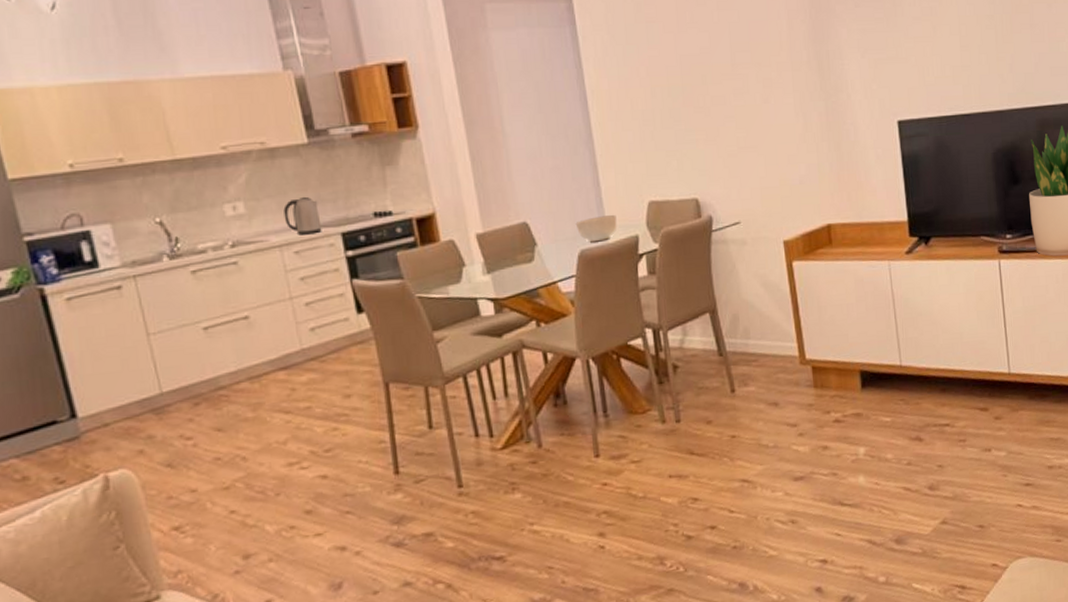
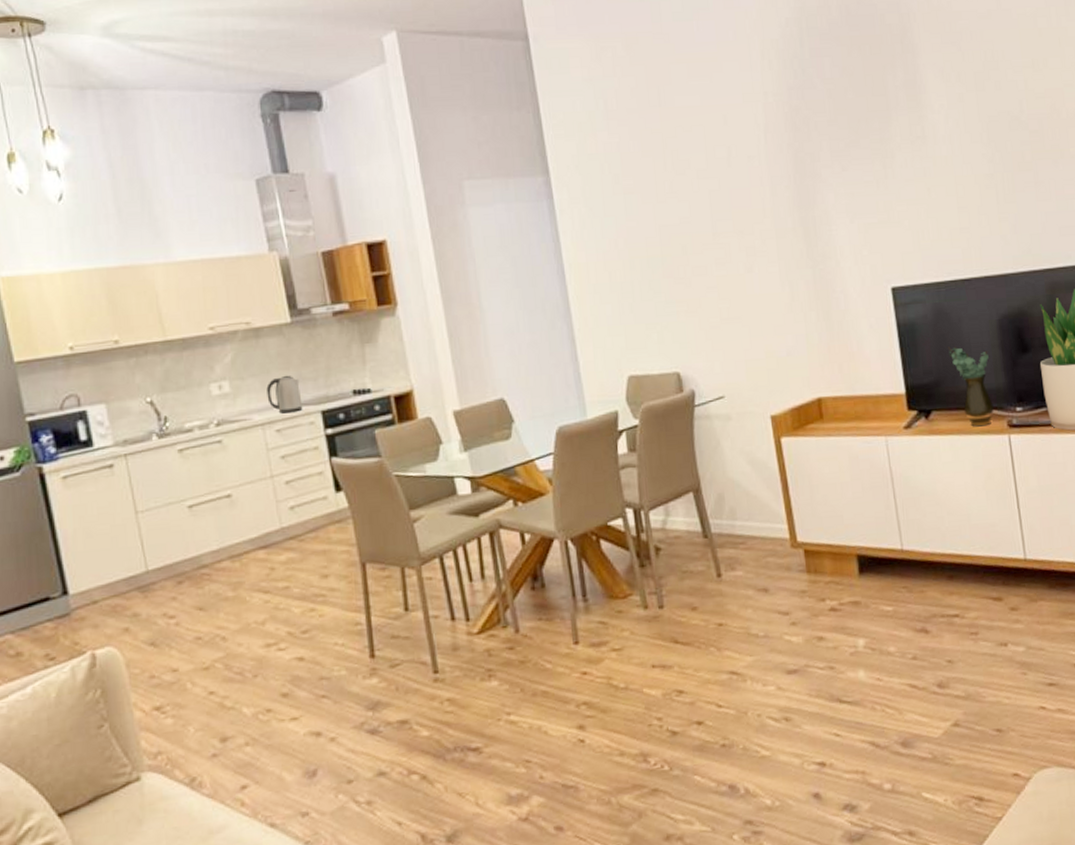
bowl: present [575,215,617,242] -> none [553,390,596,419]
vase: none [947,177,987,252] -> present [947,346,994,427]

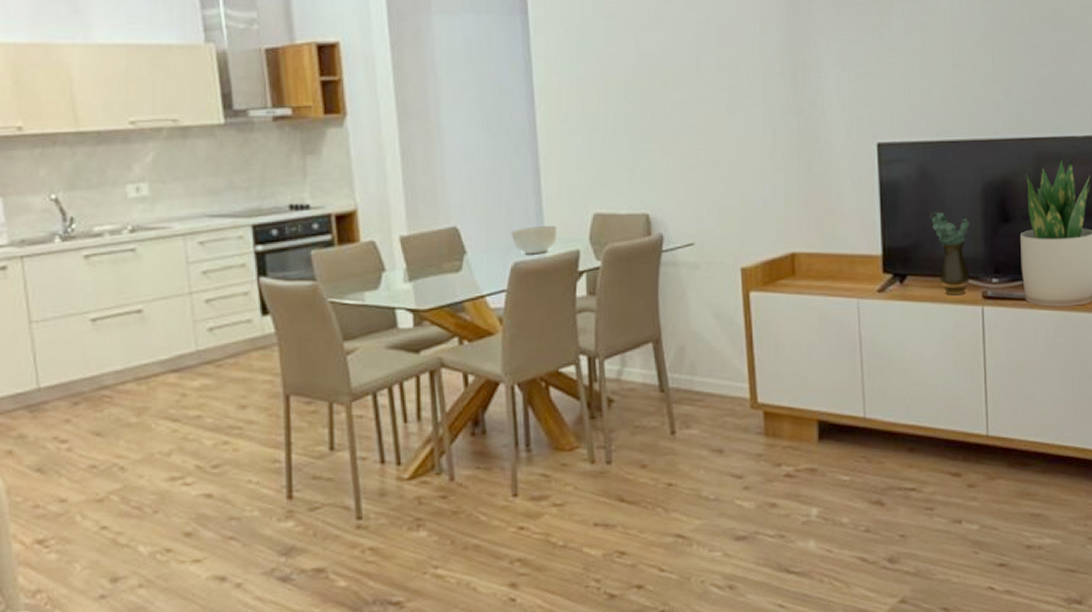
kettle: present [266,375,303,414] -> none [191,182,231,224]
bowl: none [553,390,596,419] -> present [511,226,557,255]

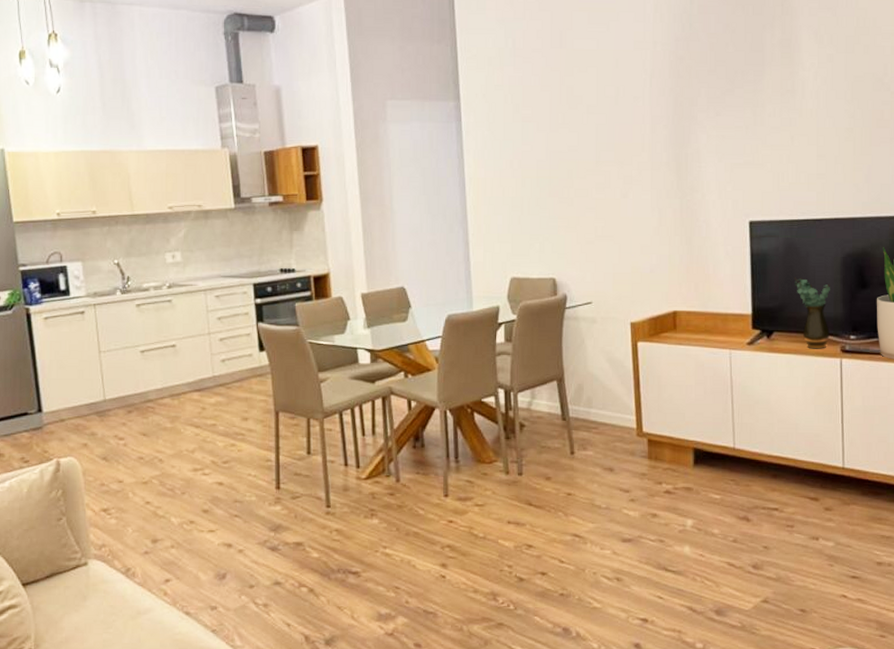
bowl: present [511,226,557,255] -> none [445,287,482,309]

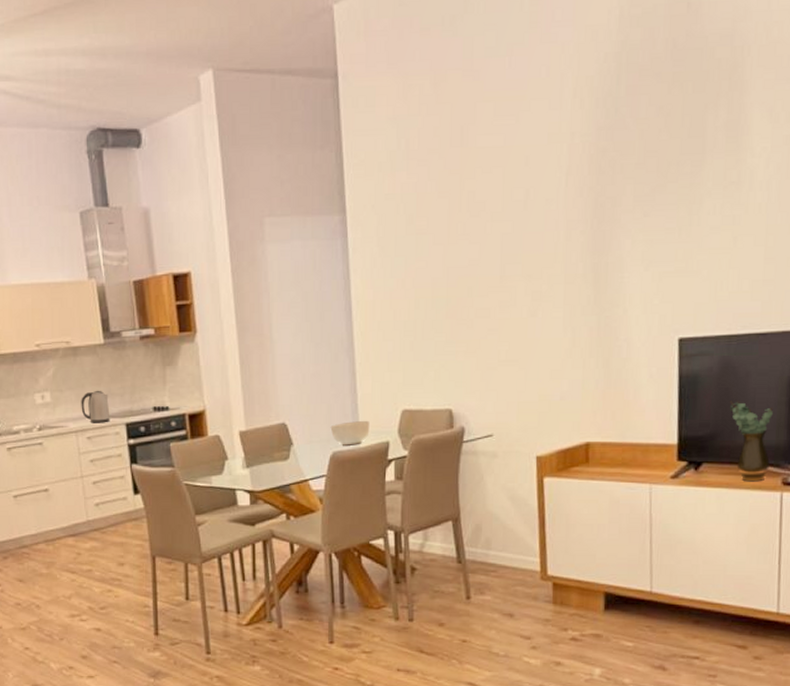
kettle: none [210,251,239,283] -> present [81,390,110,423]
bowl: none [445,287,482,309] -> present [330,421,370,446]

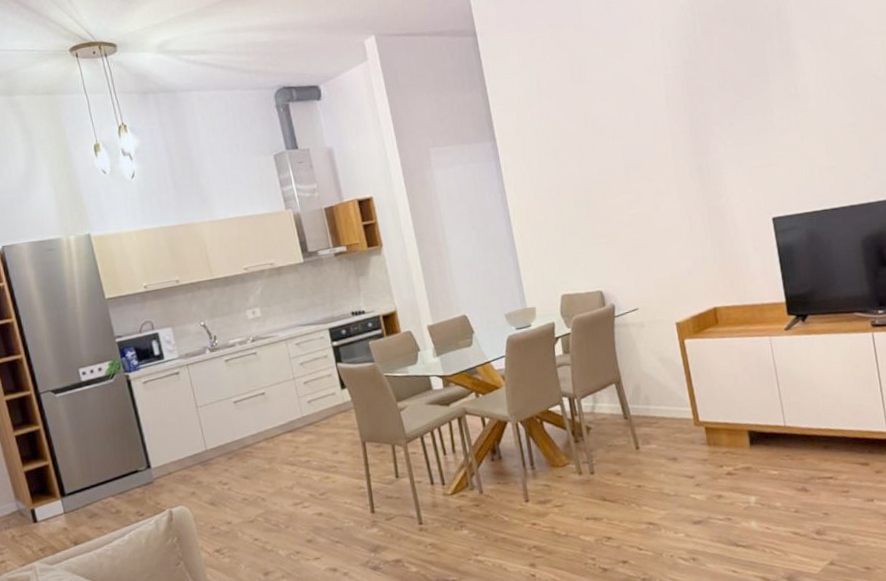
kettle: present [81,390,110,423] -> none [287,302,315,331]
vase: present [729,401,773,482] -> none [819,263,860,327]

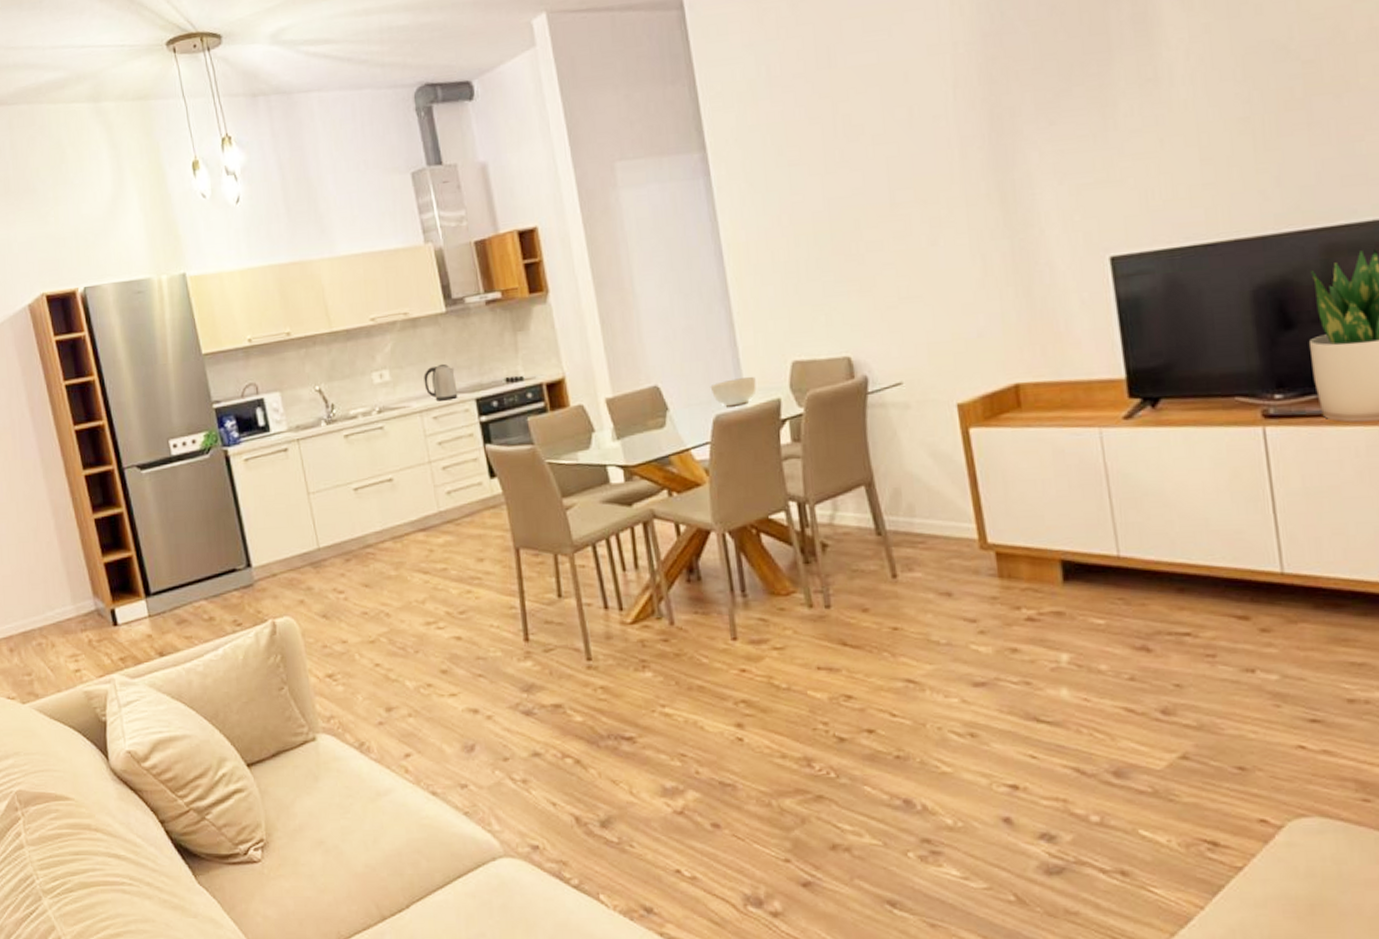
kettle: none [287,302,315,331] -> present [424,363,458,401]

